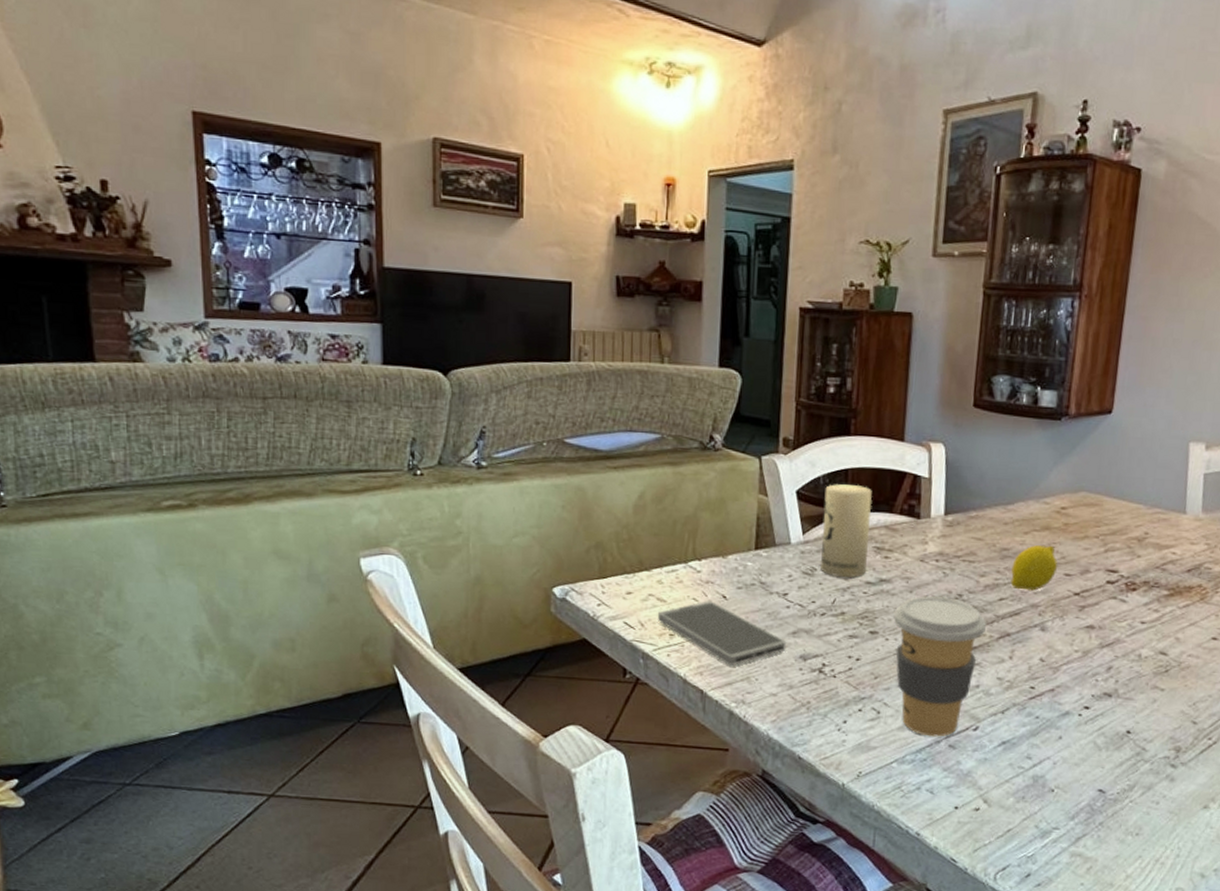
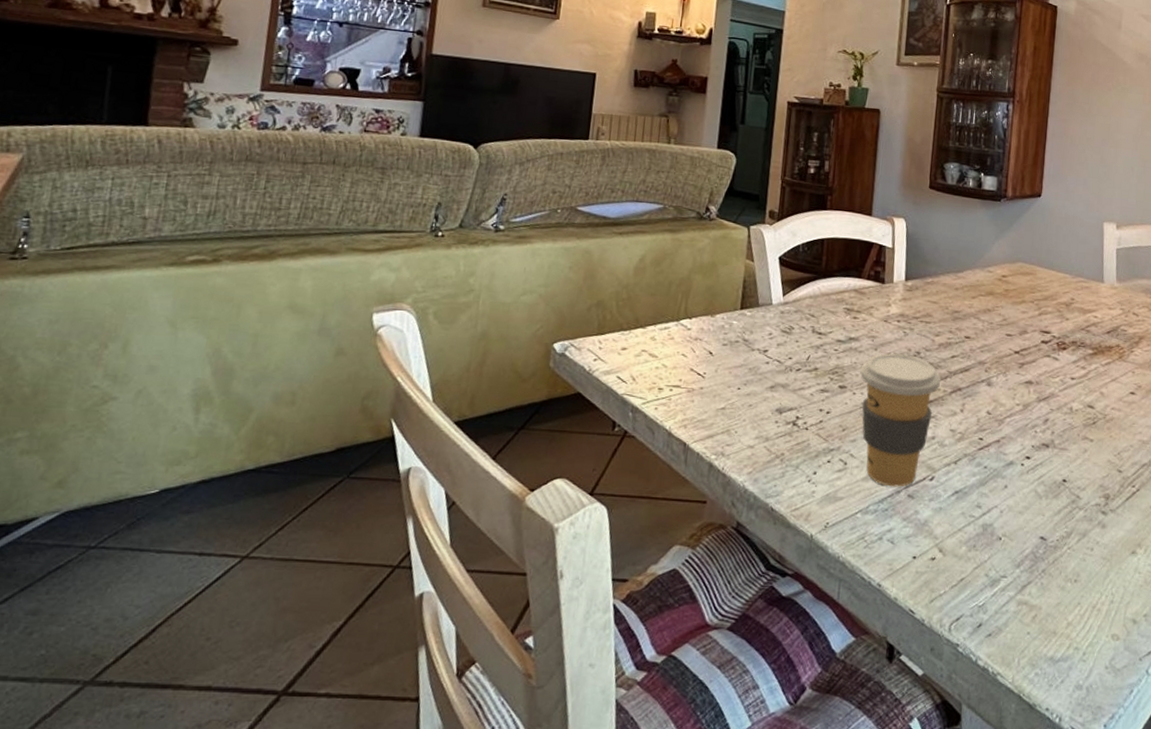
smartphone: present [658,601,787,666] -> none [649,356,765,418]
candle: present [821,484,872,577] -> none [797,252,844,336]
fruit: present [1010,545,1058,591] -> none [961,308,1001,349]

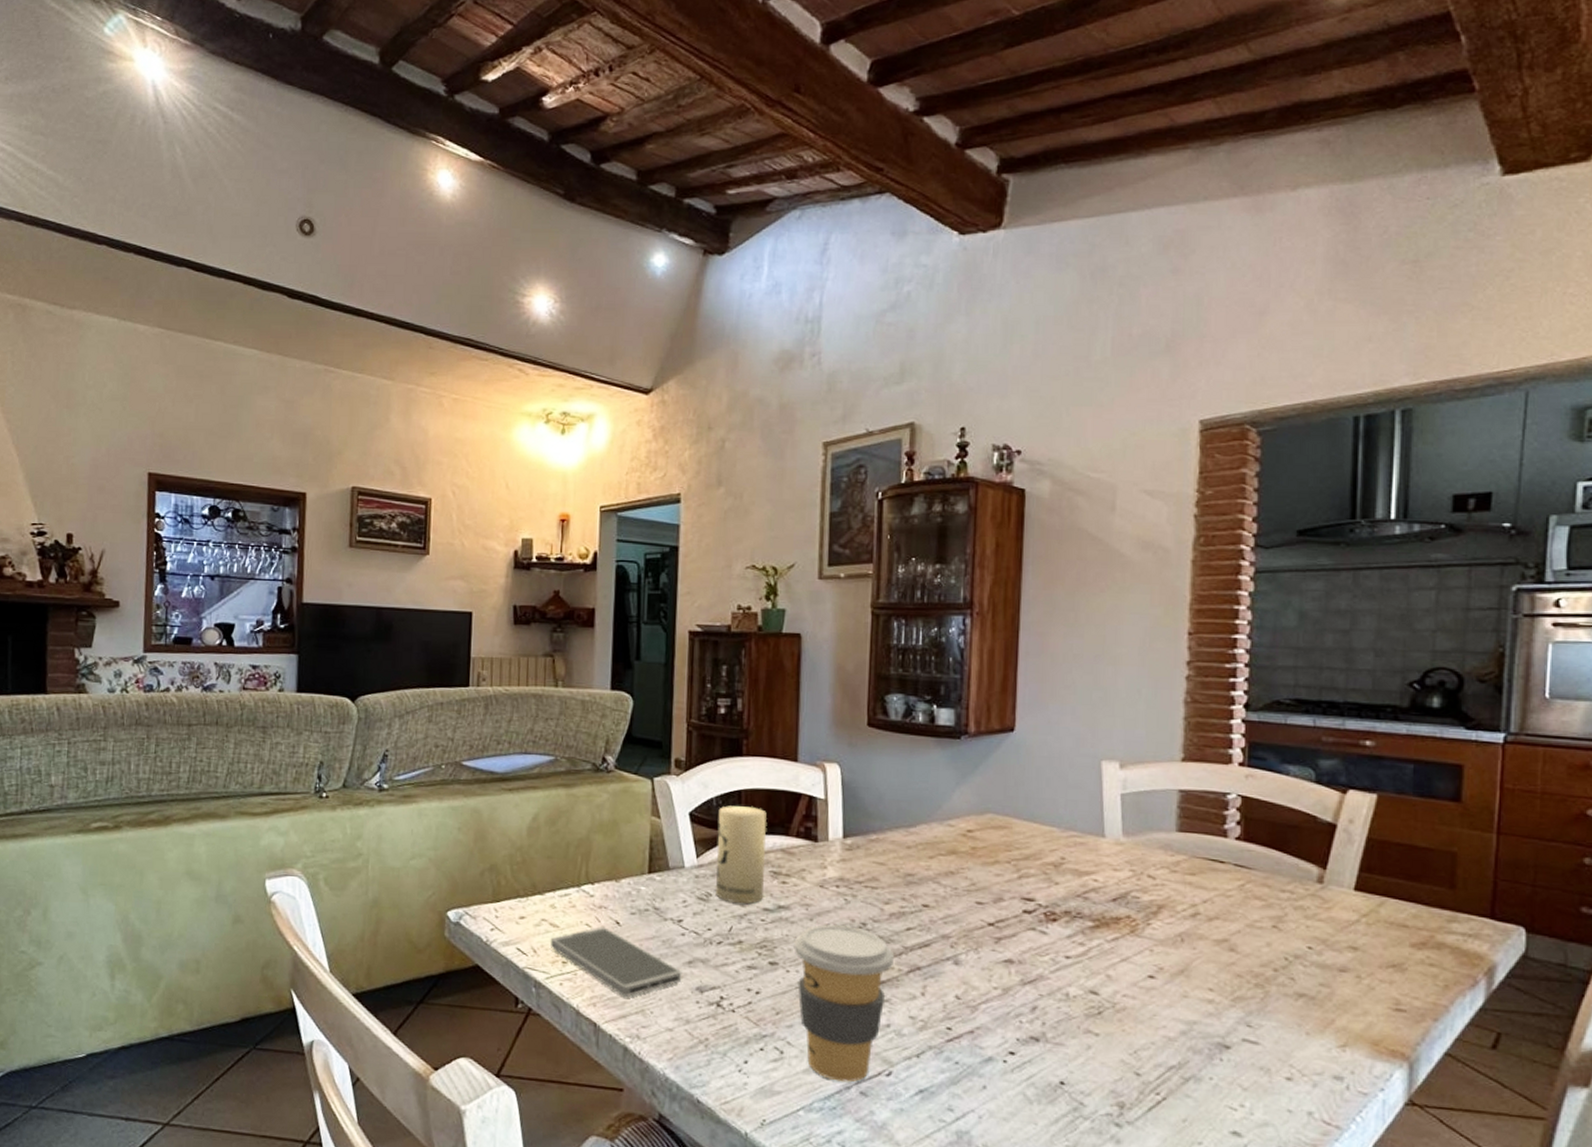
smartphone: none [649,356,765,418] -> present [551,926,682,997]
candle: none [797,252,844,336] -> present [716,806,767,904]

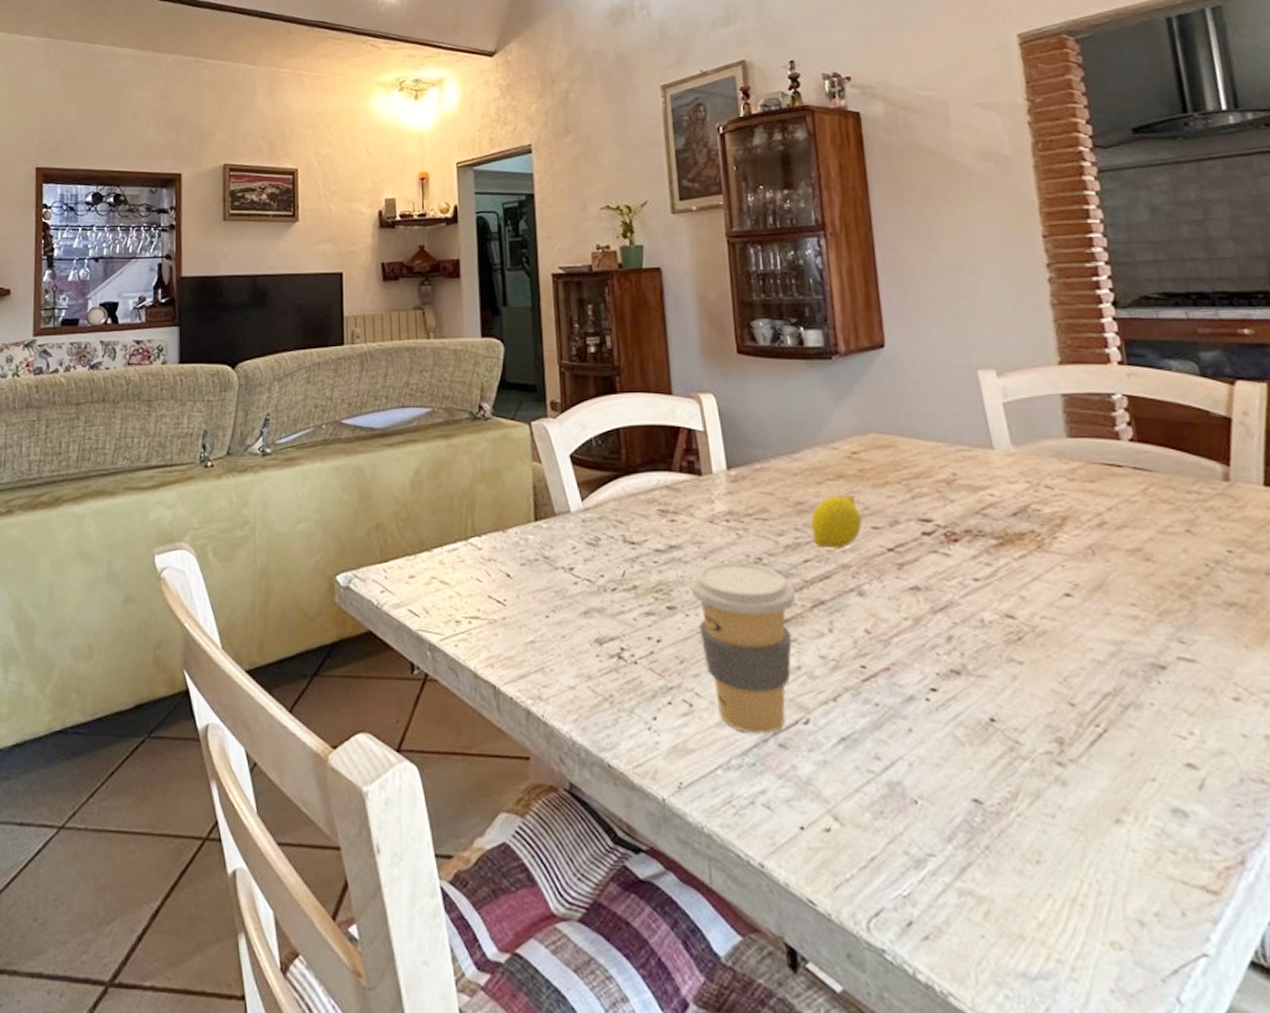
smartphone: present [551,926,682,997] -> none [442,581,579,654]
candle: present [716,806,767,904] -> none [598,444,653,545]
fruit: none [917,870,968,920] -> present [811,495,863,549]

